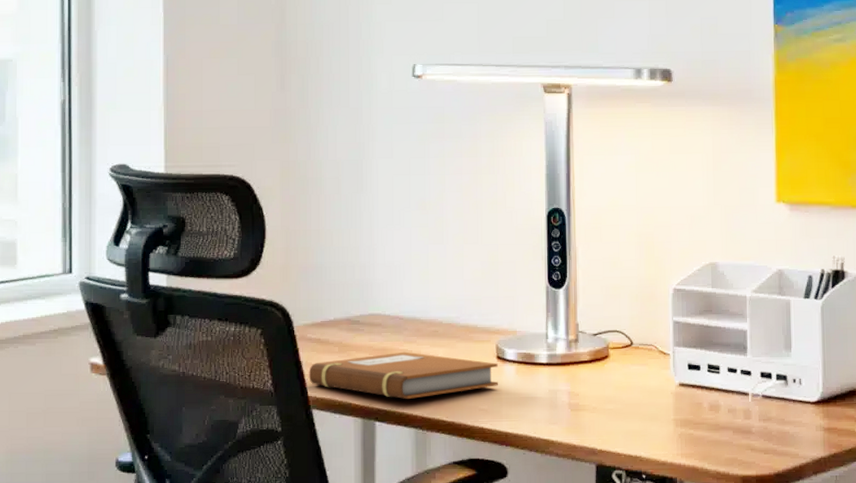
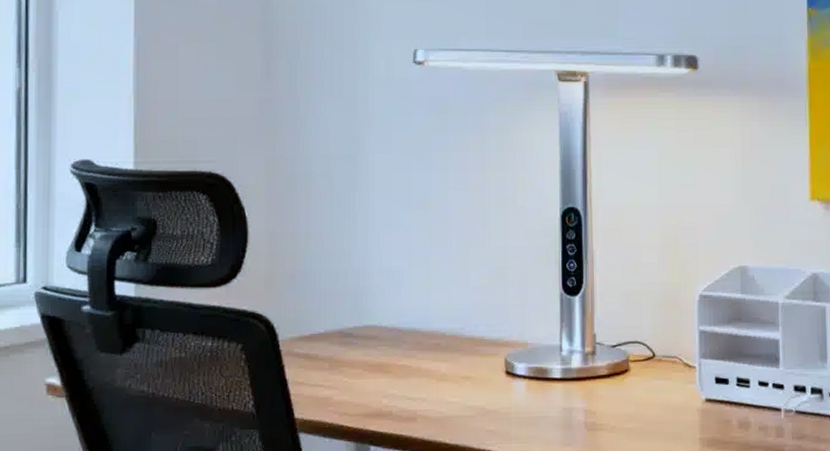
notebook: present [309,351,499,399] -> none [295,367,508,420]

